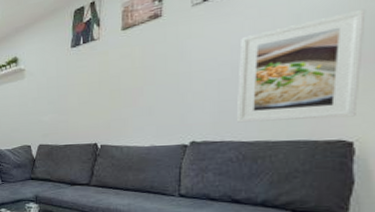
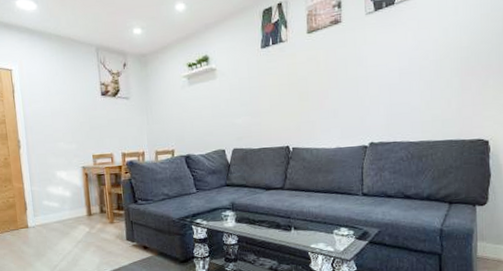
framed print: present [236,9,366,123] -> none [404,28,492,125]

